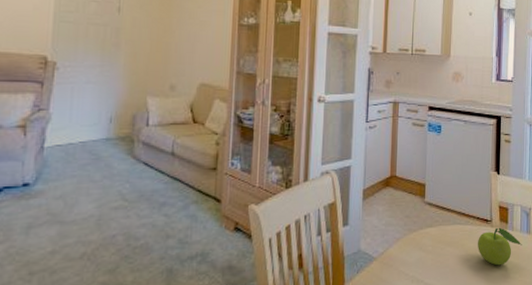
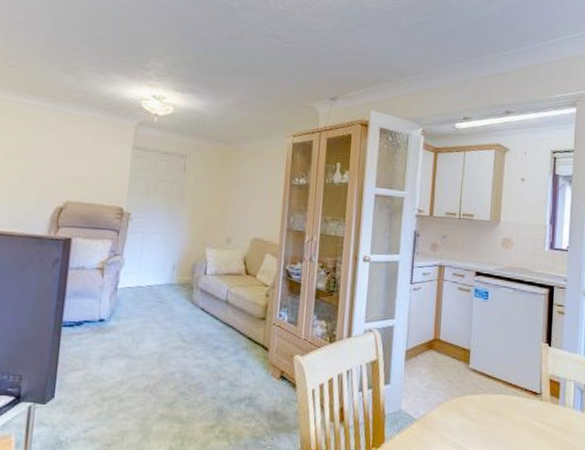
fruit: present [478,227,523,266] -> none [525,401,575,442]

